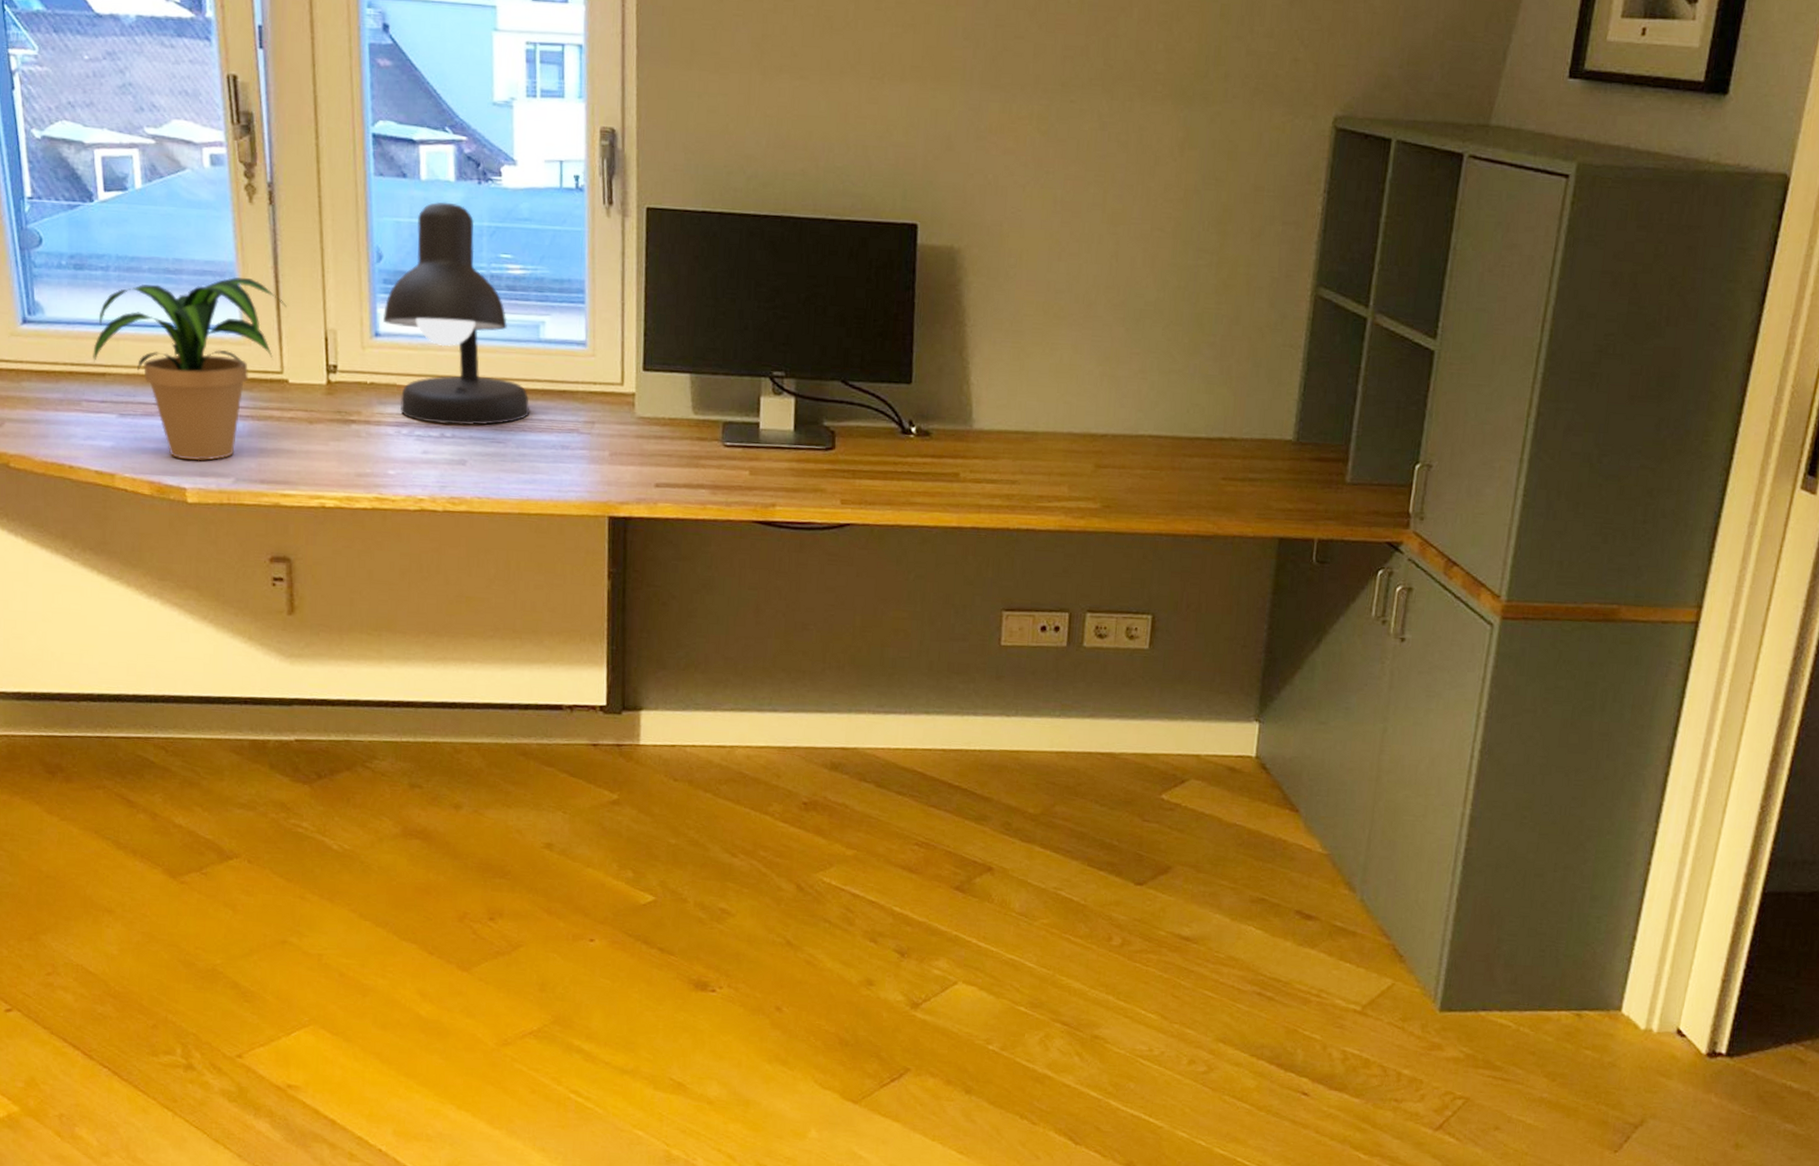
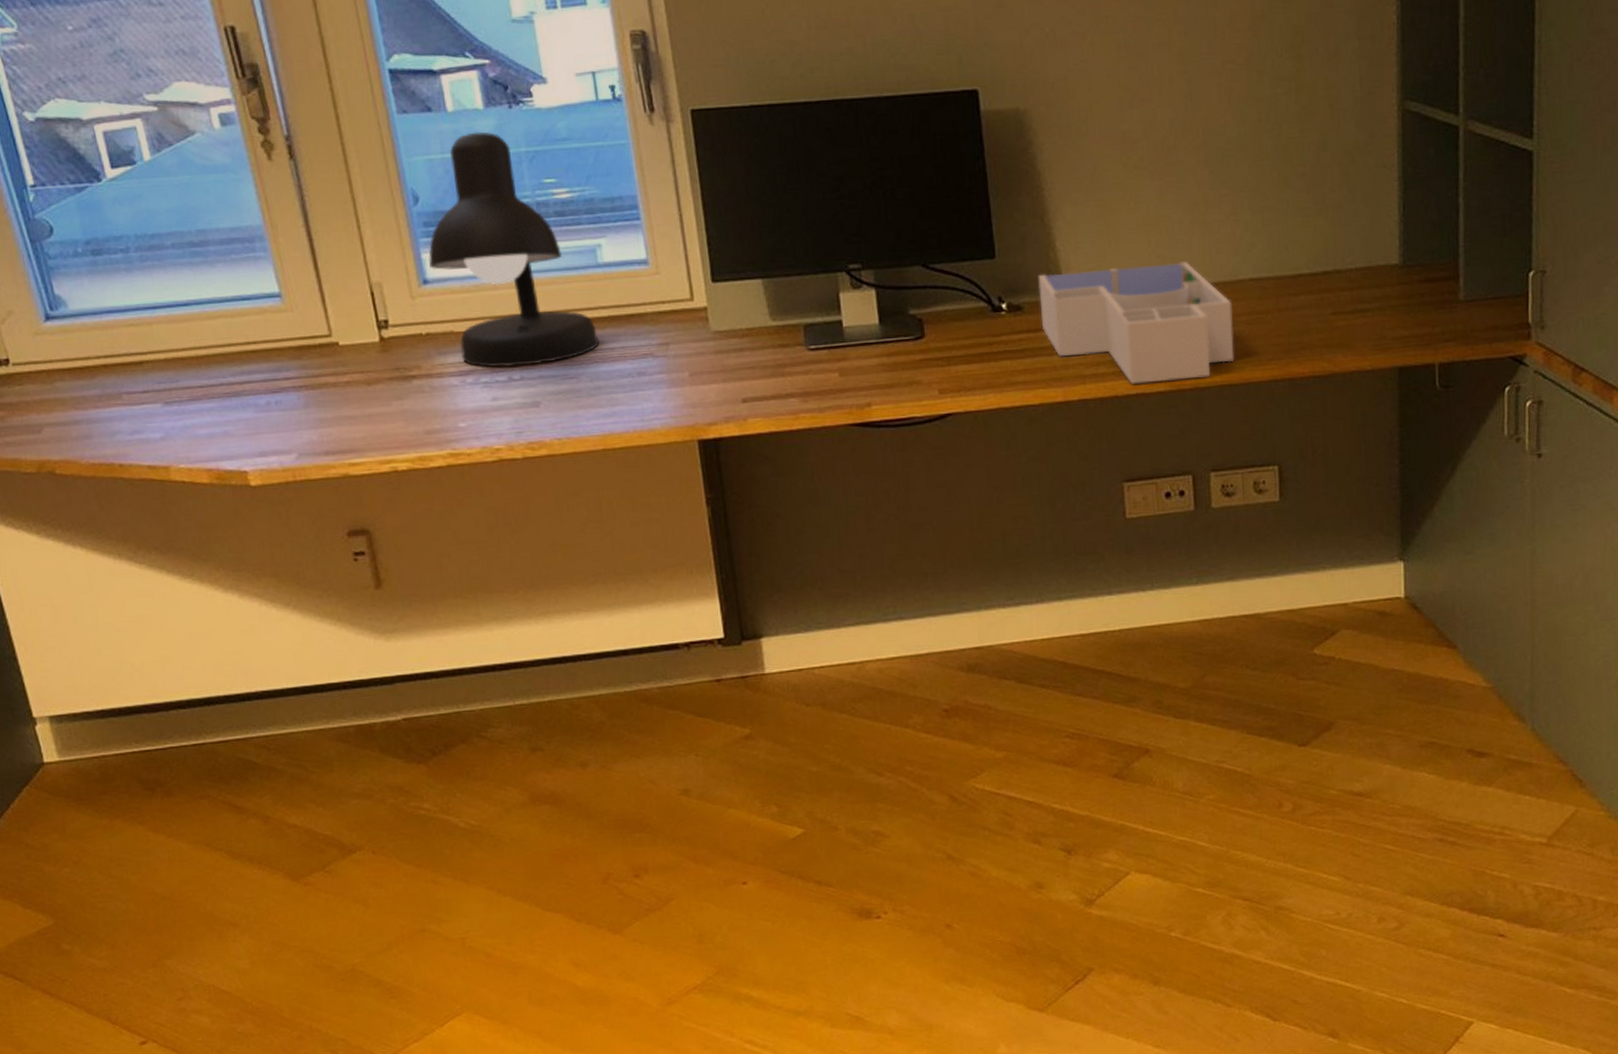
potted plant: present [93,276,287,461] -> none [125,239,325,441]
desk organizer: none [947,404,1129,522] -> present [1038,262,1235,384]

